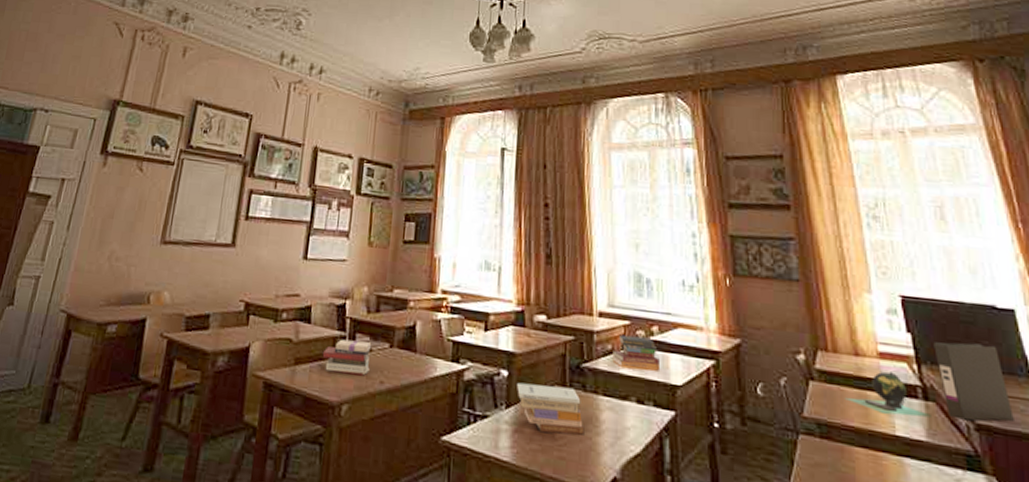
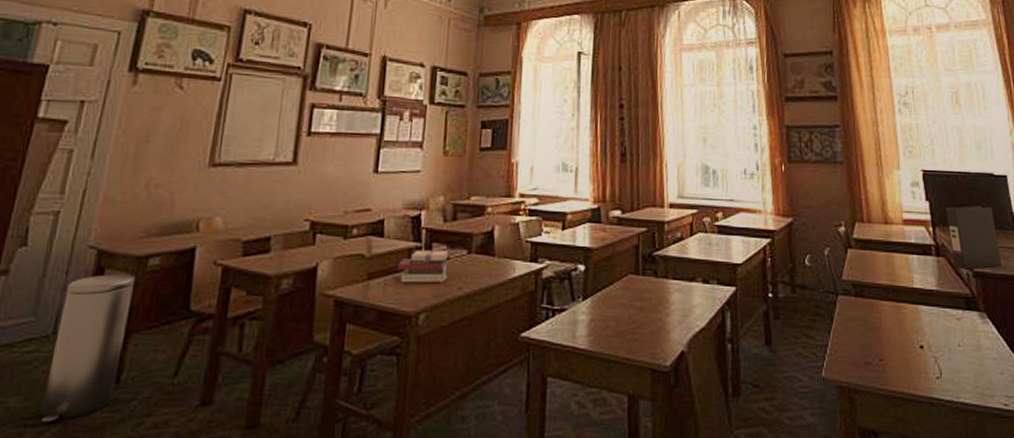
pedal bin: none [14,337,97,470] -> present [40,273,136,422]
books: present [517,382,585,435] -> none [593,275,656,319]
books: present [612,334,661,371] -> none [681,222,724,253]
globe: present [844,371,931,417] -> none [875,235,941,271]

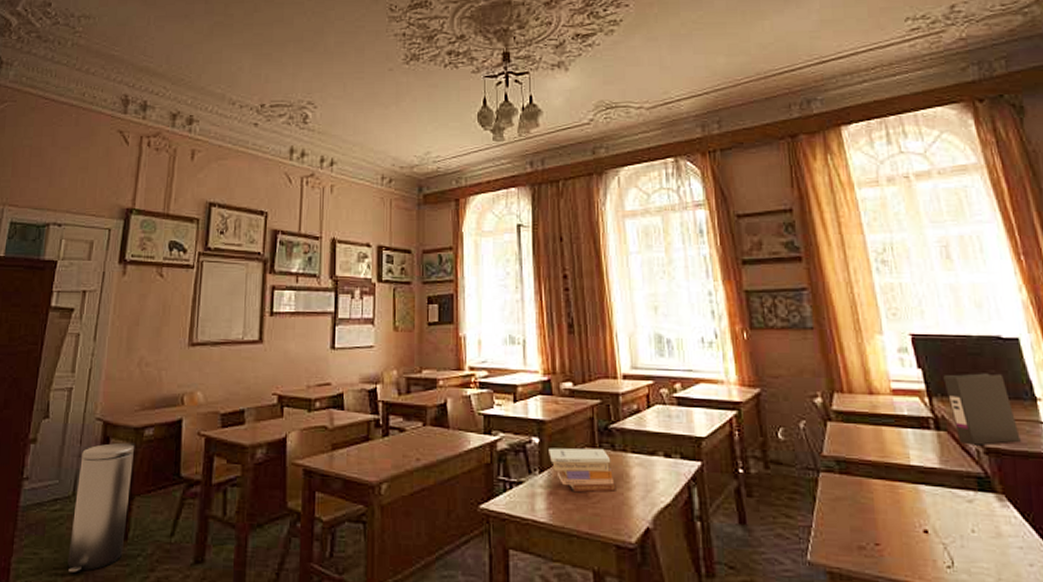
books: present [397,250,449,284] -> none [358,422,405,455]
books: none [593,275,656,319] -> present [549,448,616,493]

